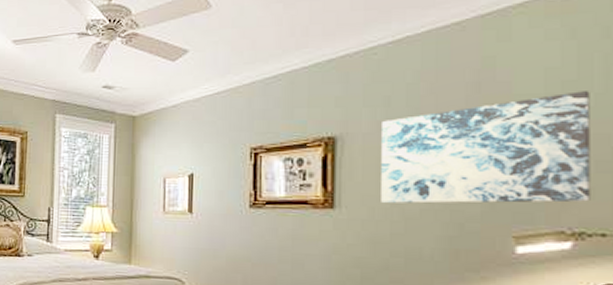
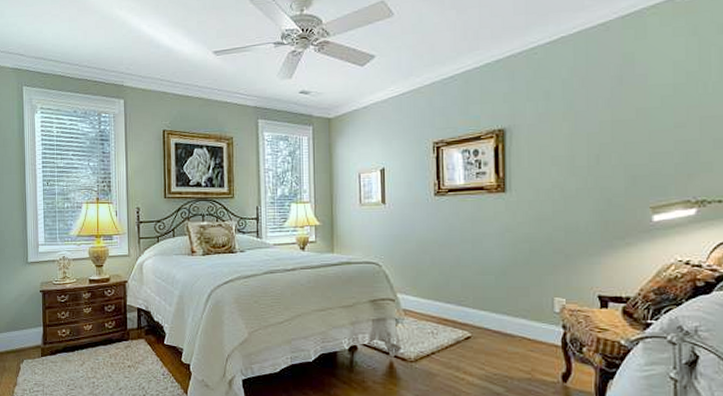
wall art: present [381,91,591,204] -> none [543,80,710,184]

